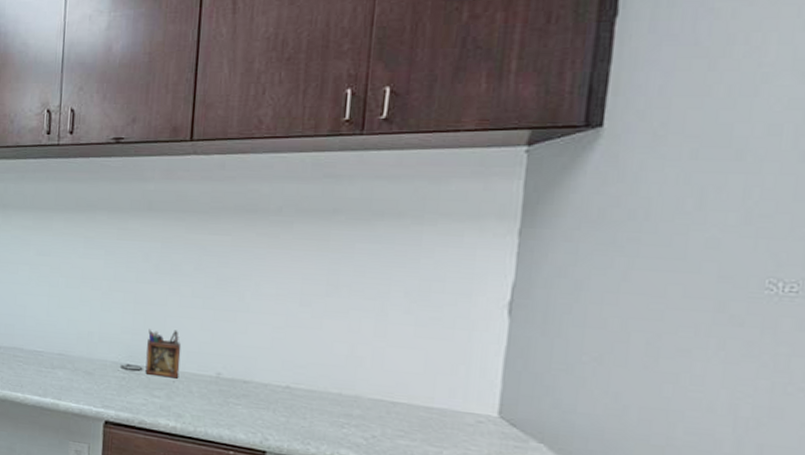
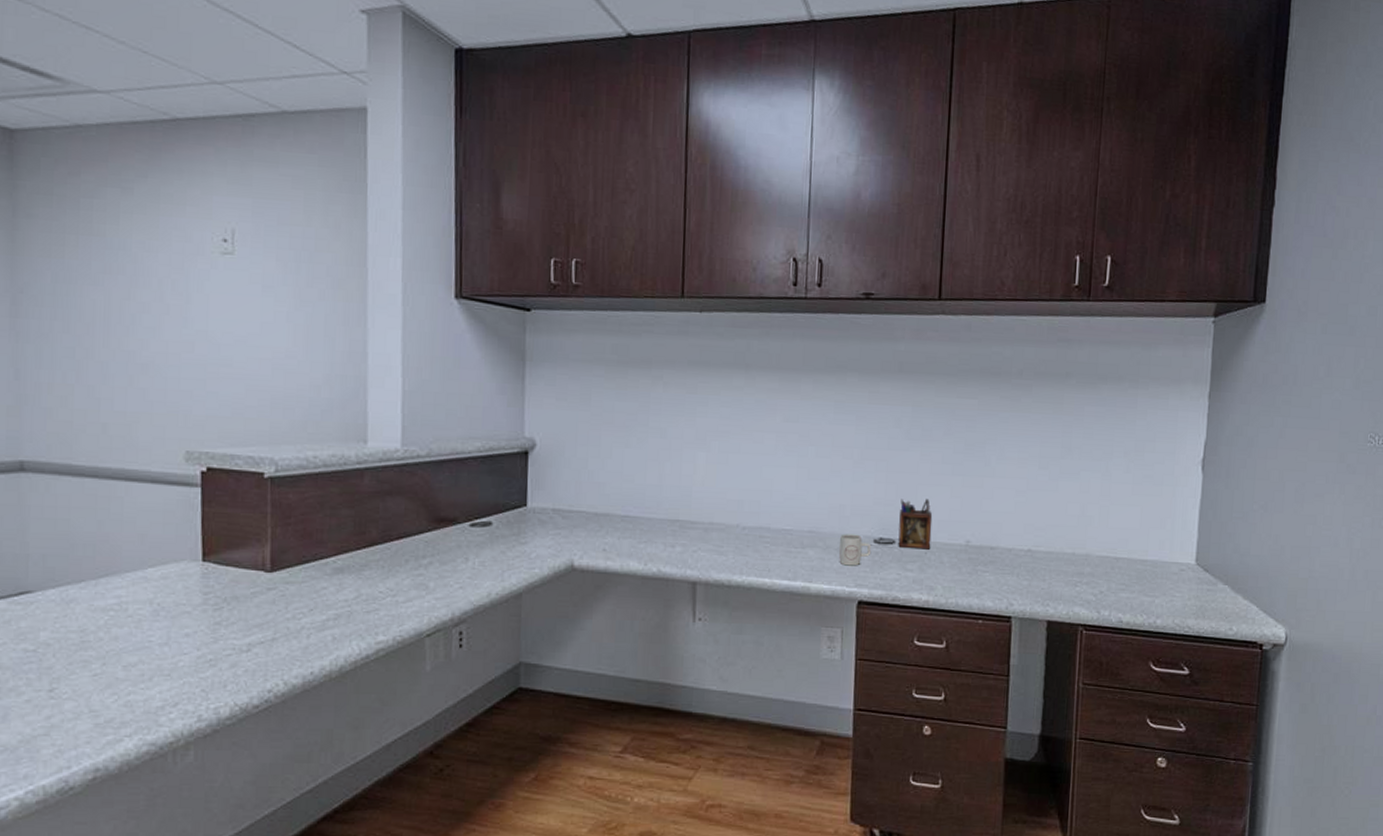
mug: none [86,358,119,389] -> present [838,534,872,566]

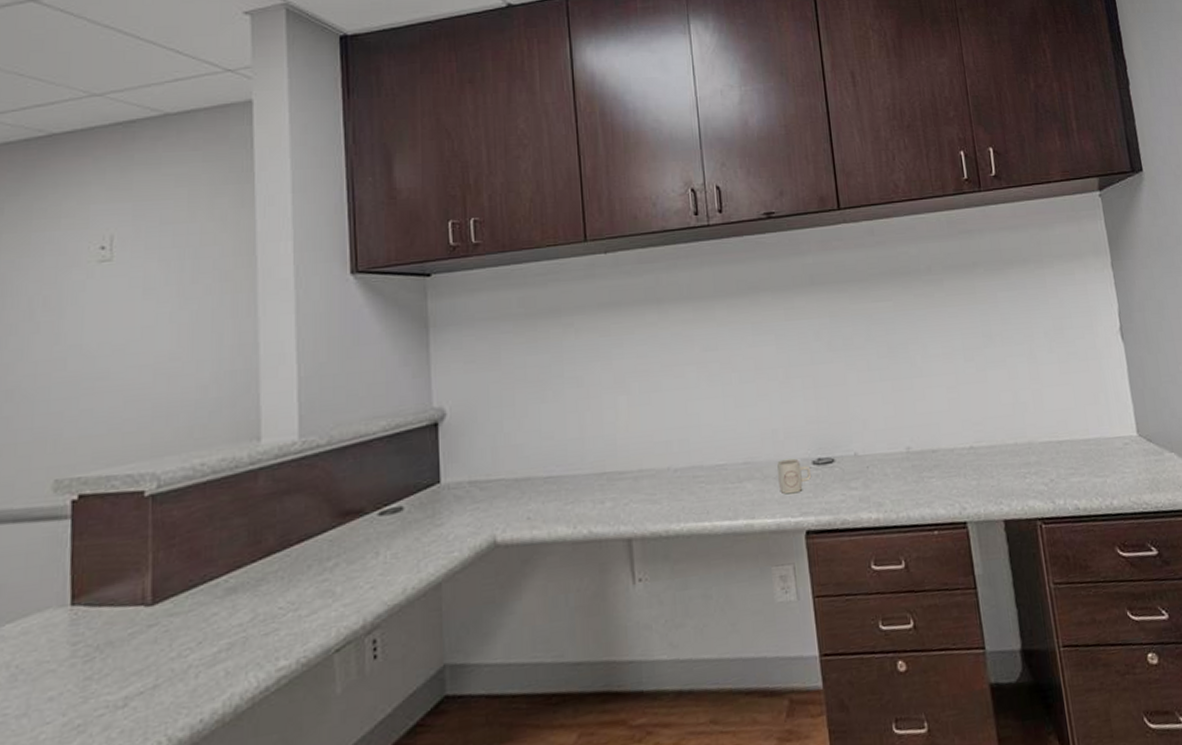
desk organizer: present [898,498,933,550] -> none [833,409,872,466]

